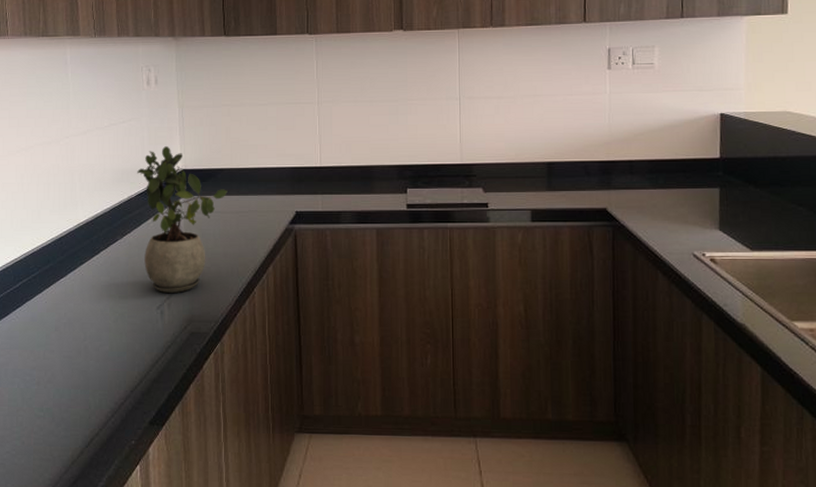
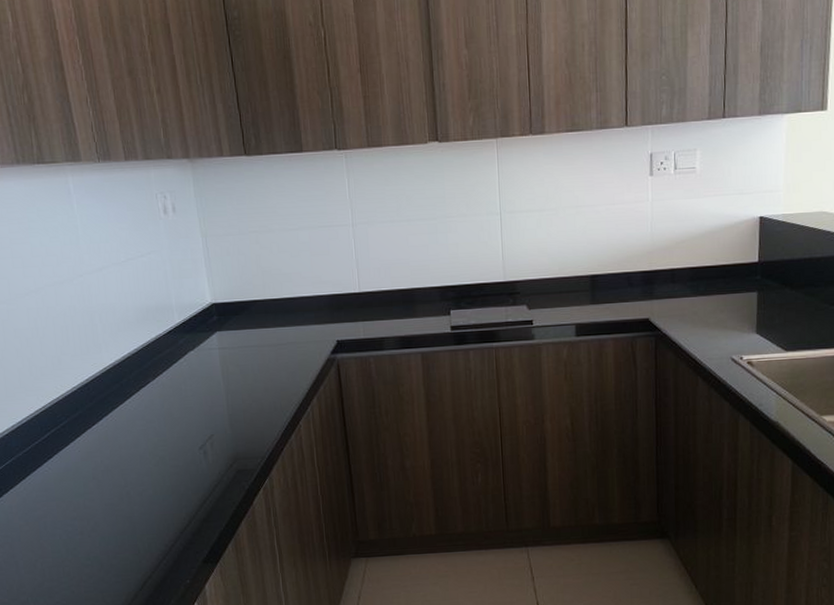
potted plant: present [137,146,228,294] -> none [163,279,263,433]

